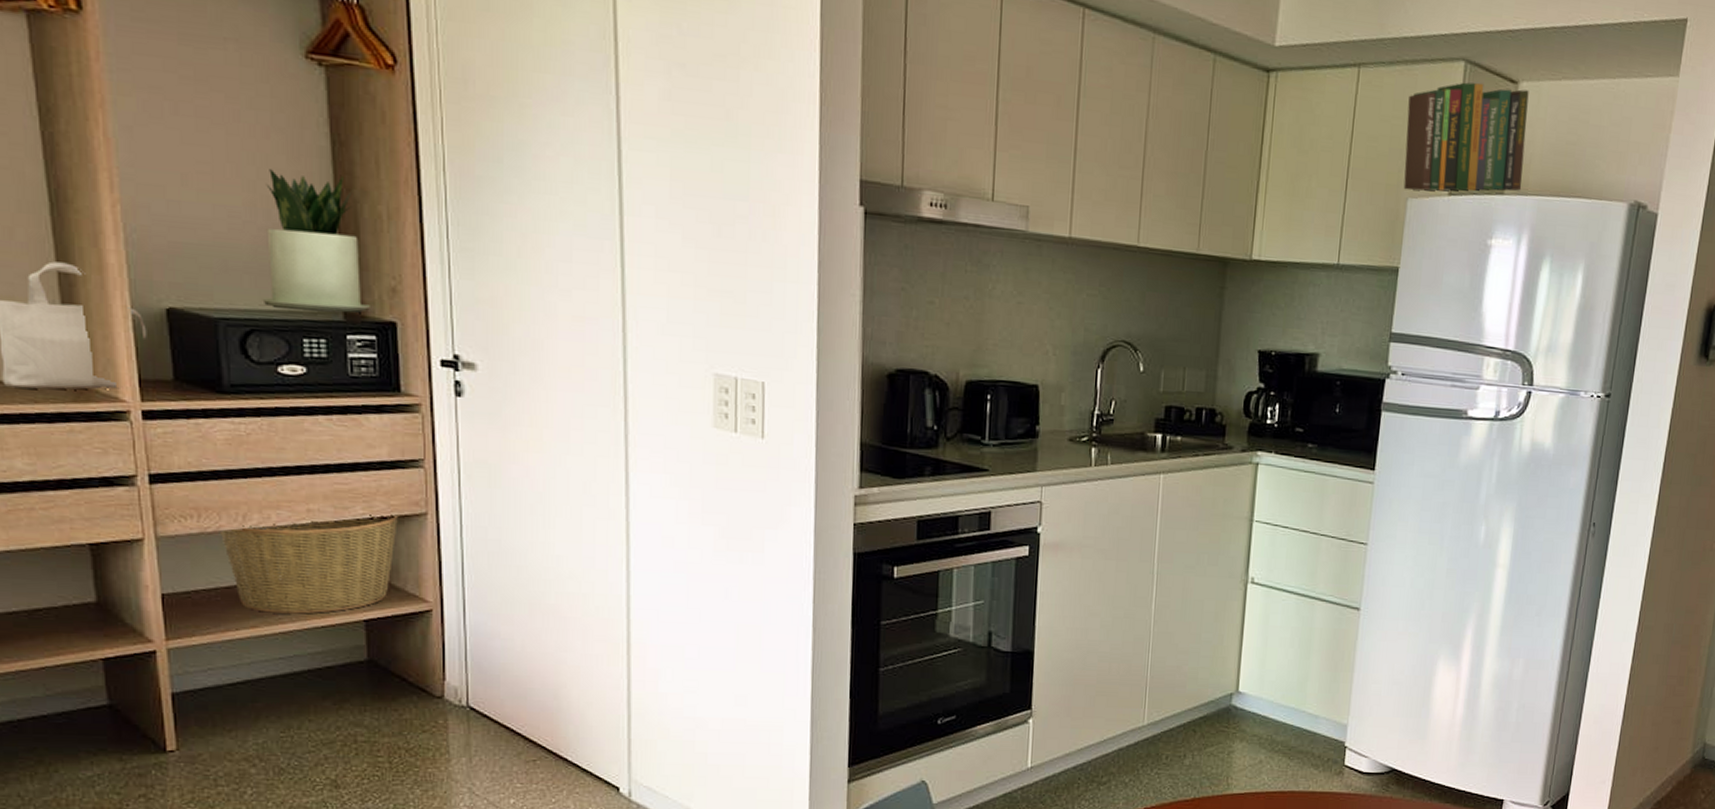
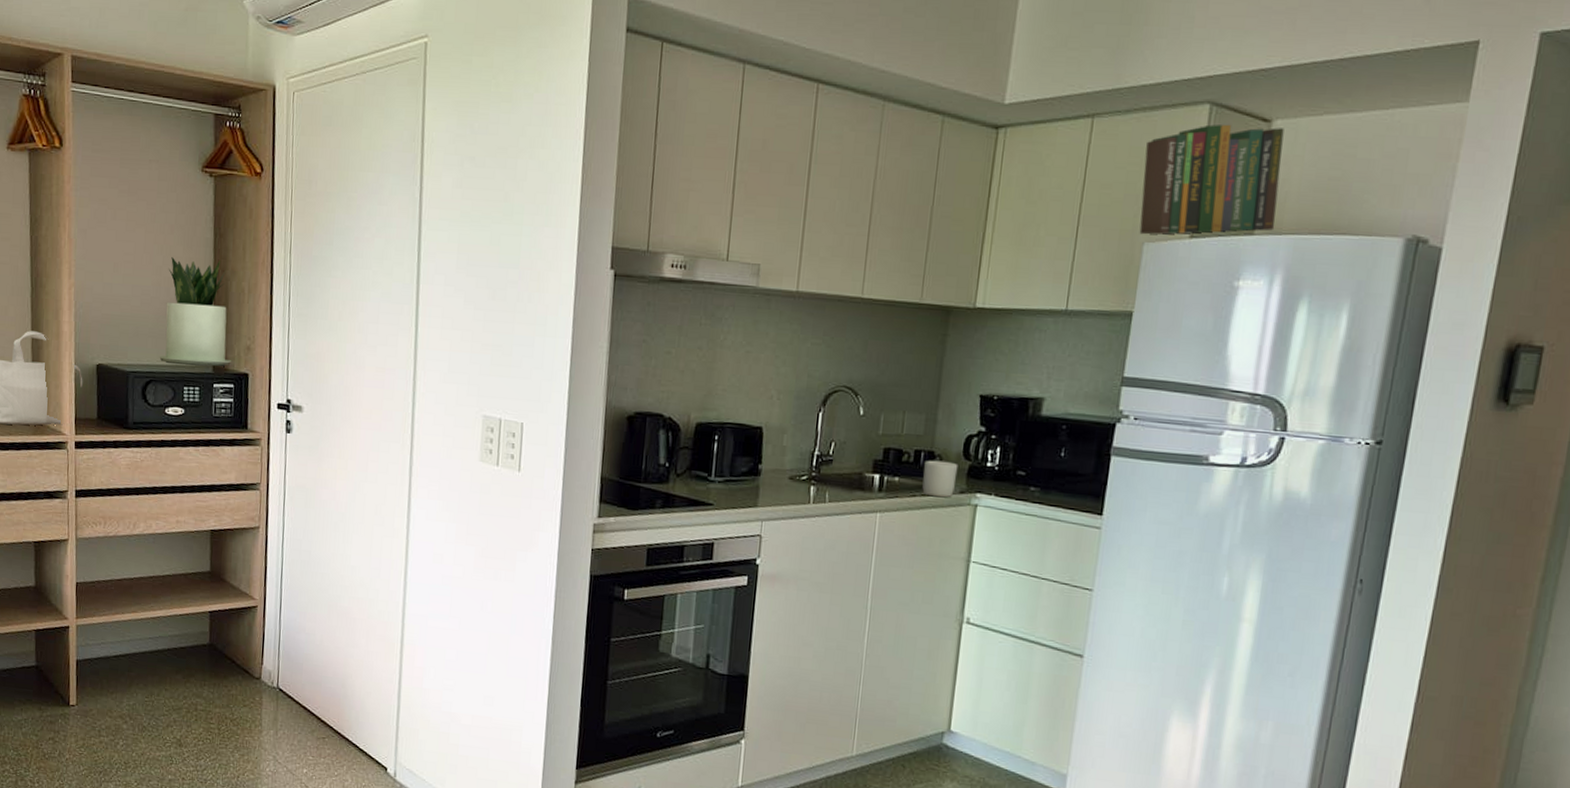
basket: present [219,513,399,614] -> none [117,526,240,604]
mug: none [1204,418,1239,457] -> present [922,460,959,498]

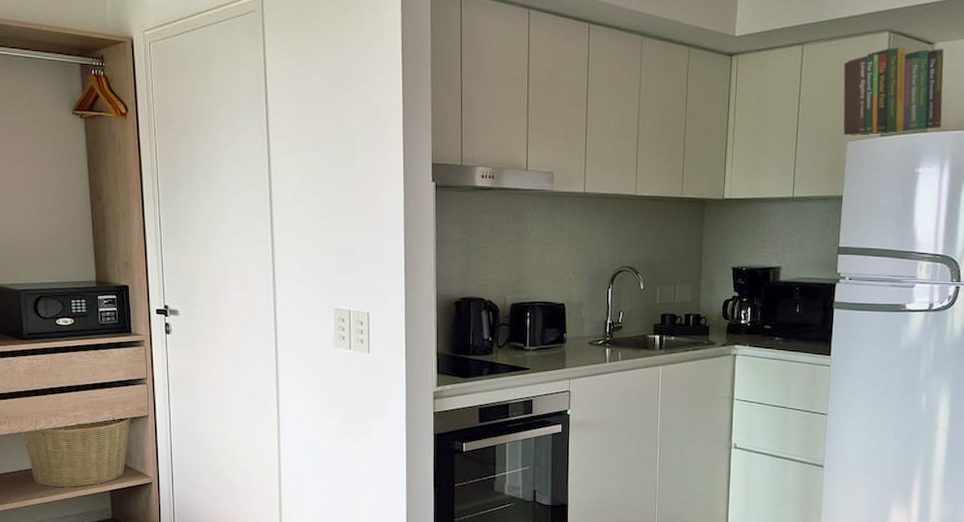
basket: none [117,526,240,604] -> present [21,416,131,487]
planter: present [159,257,232,367] -> none [47,189,113,282]
mug: present [922,460,959,498] -> none [692,321,720,351]

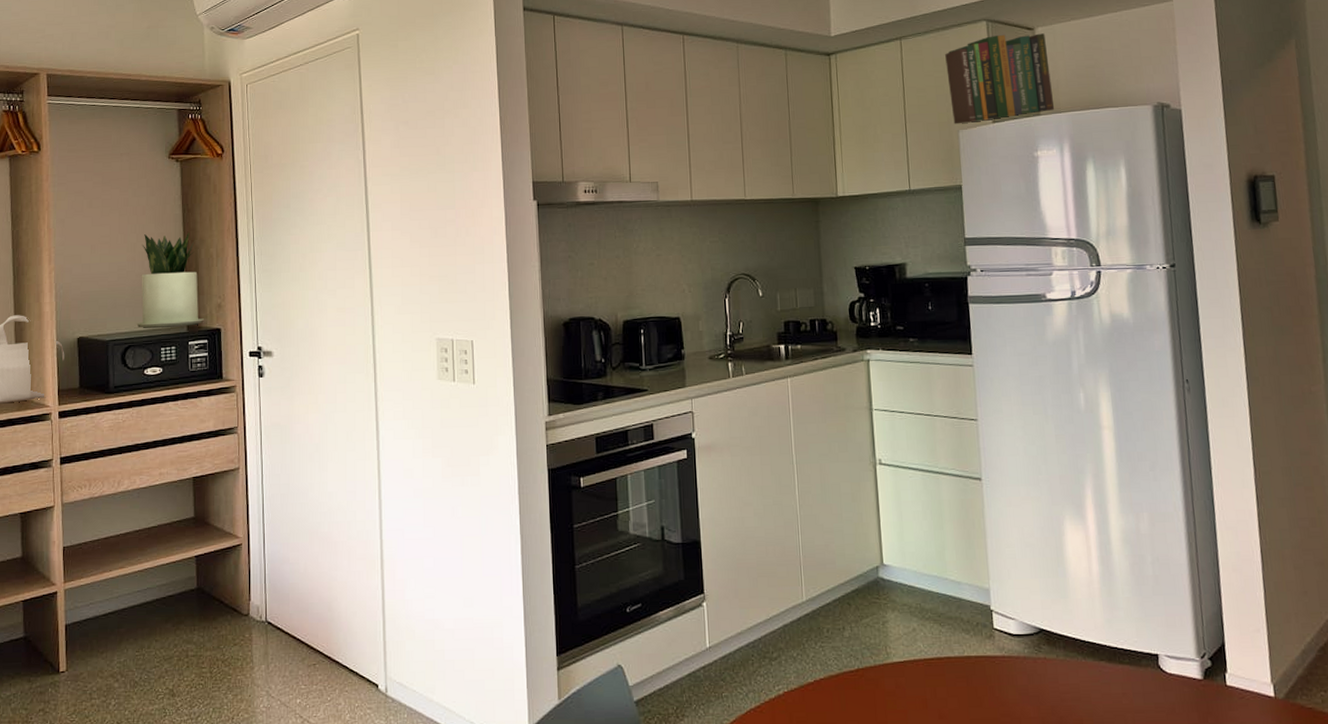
basket: present [21,416,131,487] -> none [102,470,221,556]
planter: none [47,189,113,282] -> present [136,232,205,329]

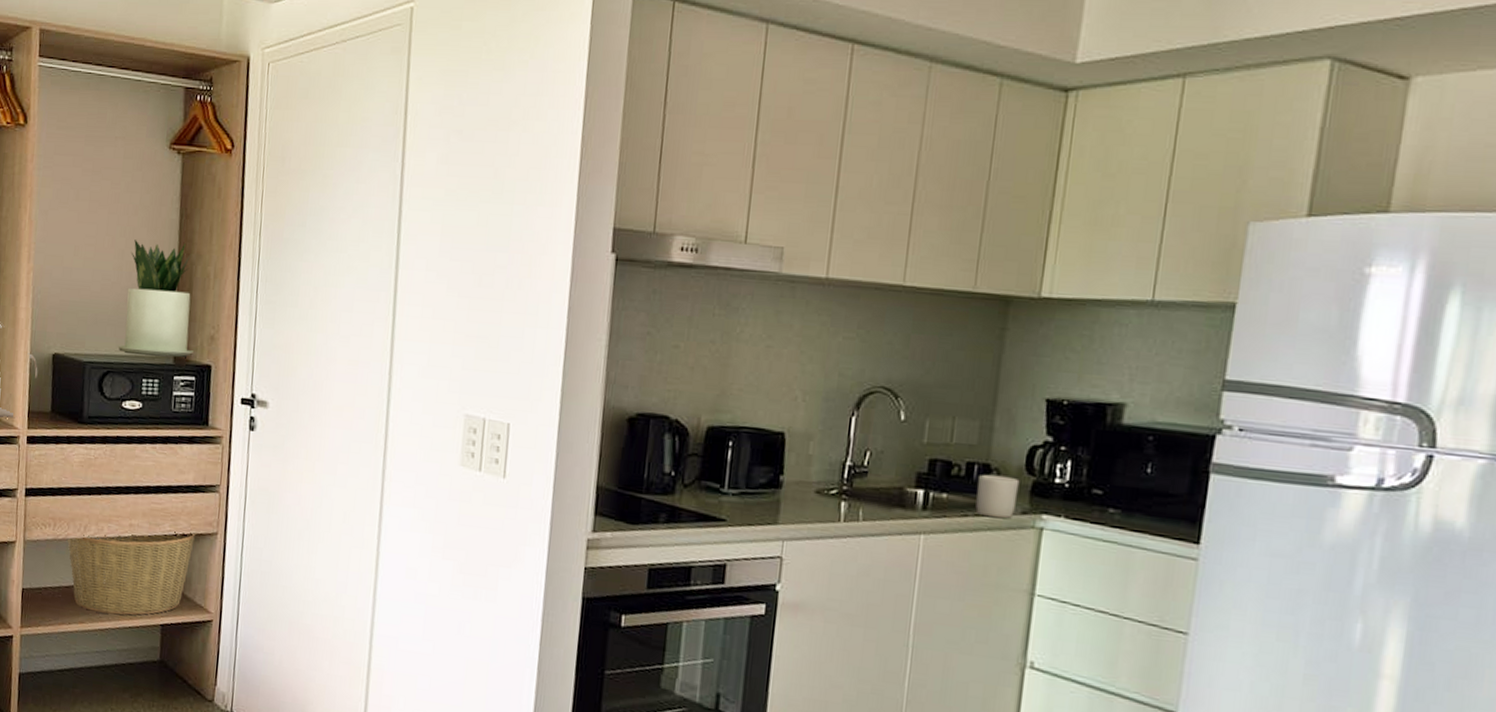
basket: none [102,470,221,556] -> present [67,532,197,616]
mug: none [819,326,849,358] -> present [975,474,1020,519]
books: present [945,33,1055,124] -> none [1243,82,1427,213]

